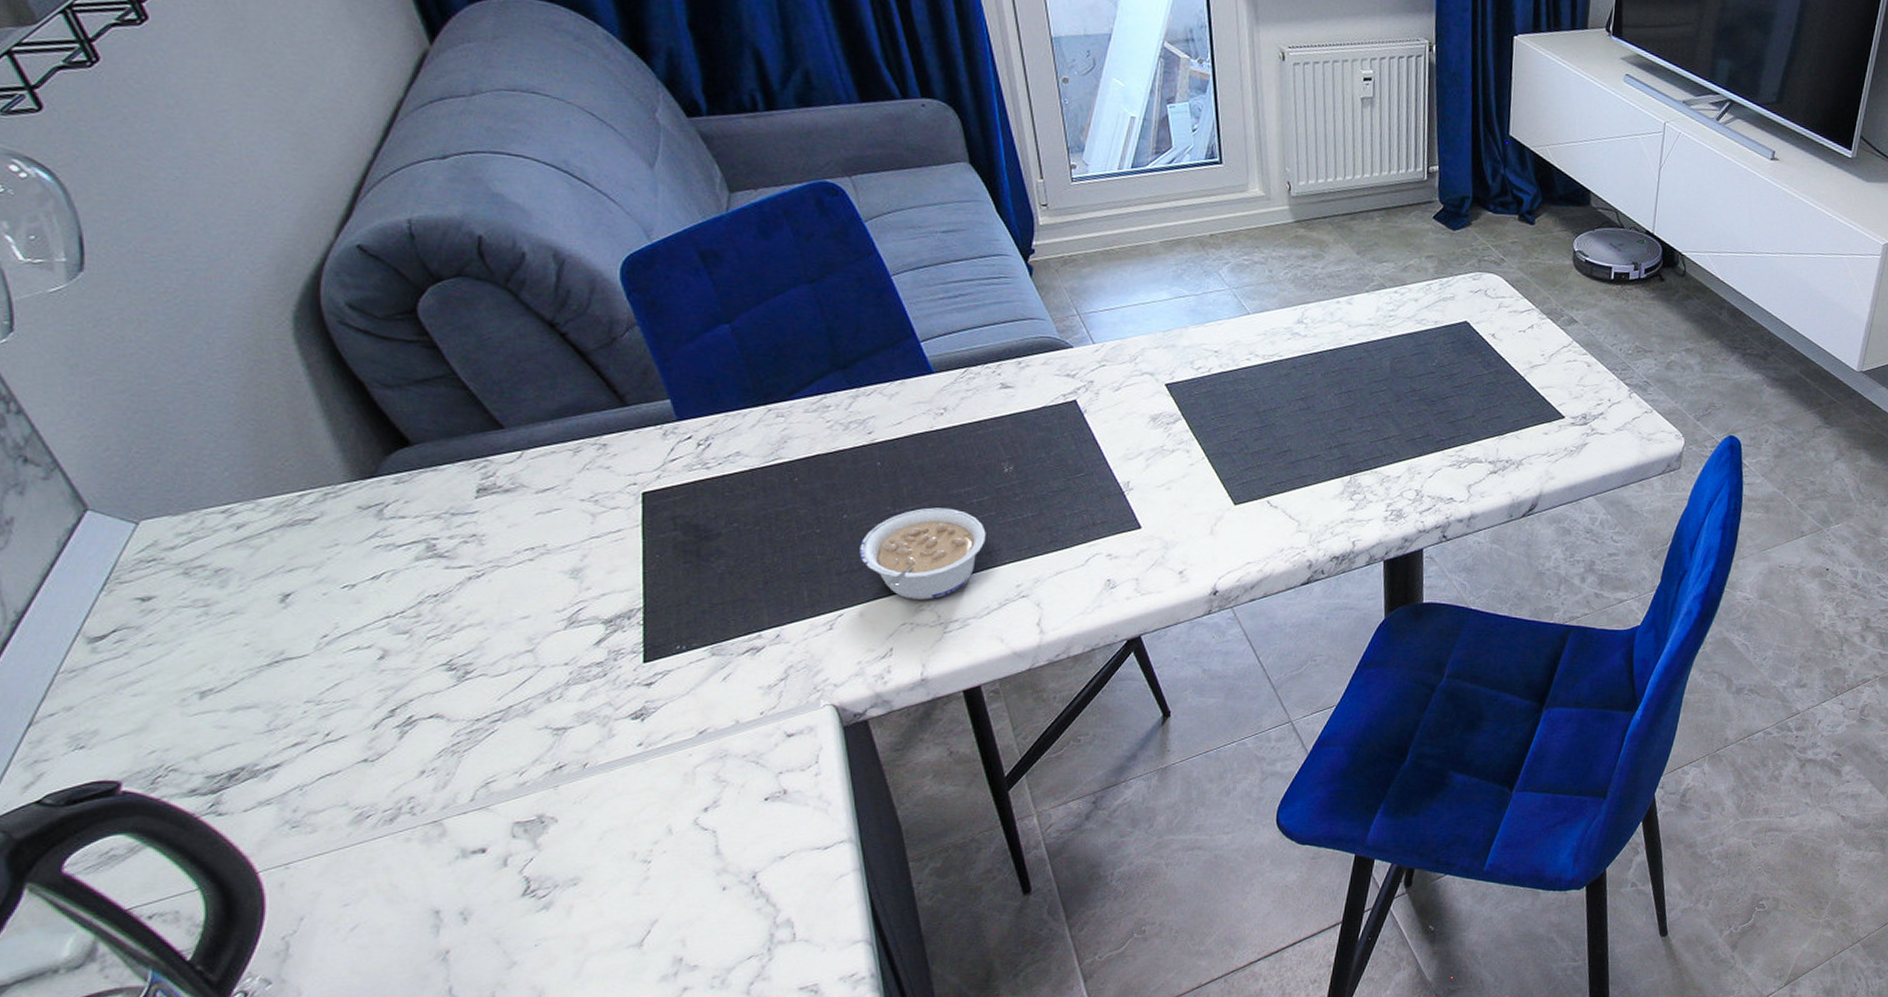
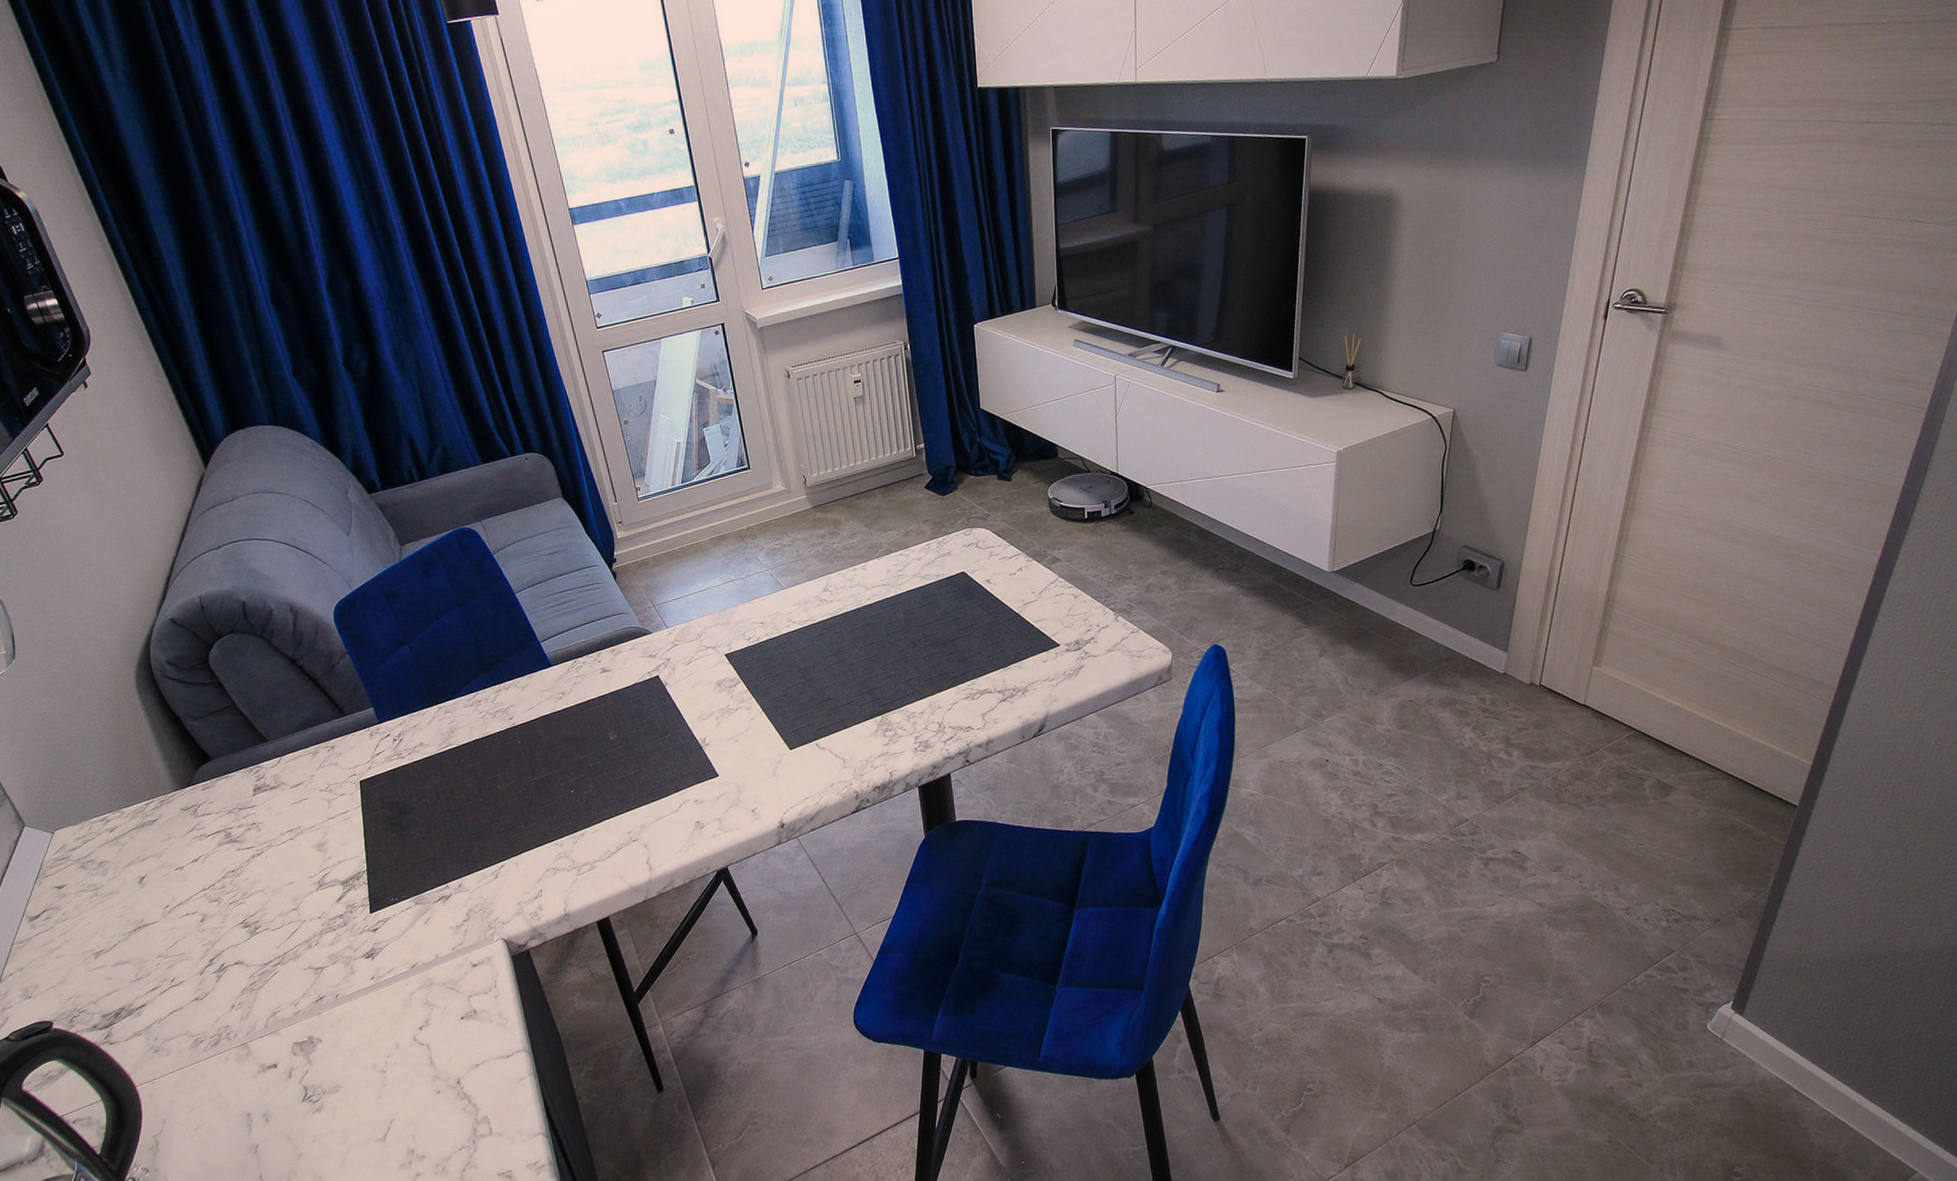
legume: present [860,507,986,600] -> none [511,773,602,849]

